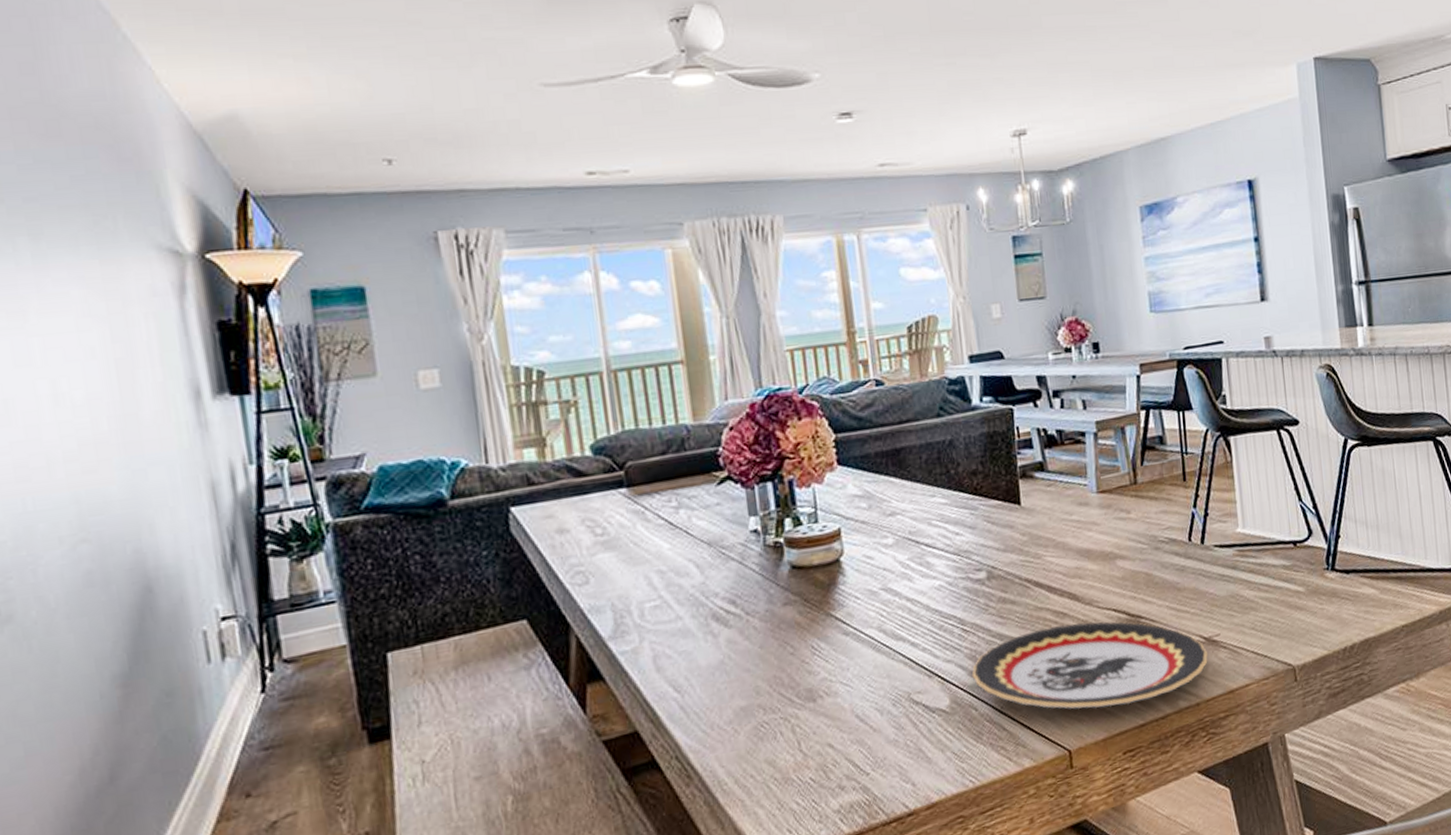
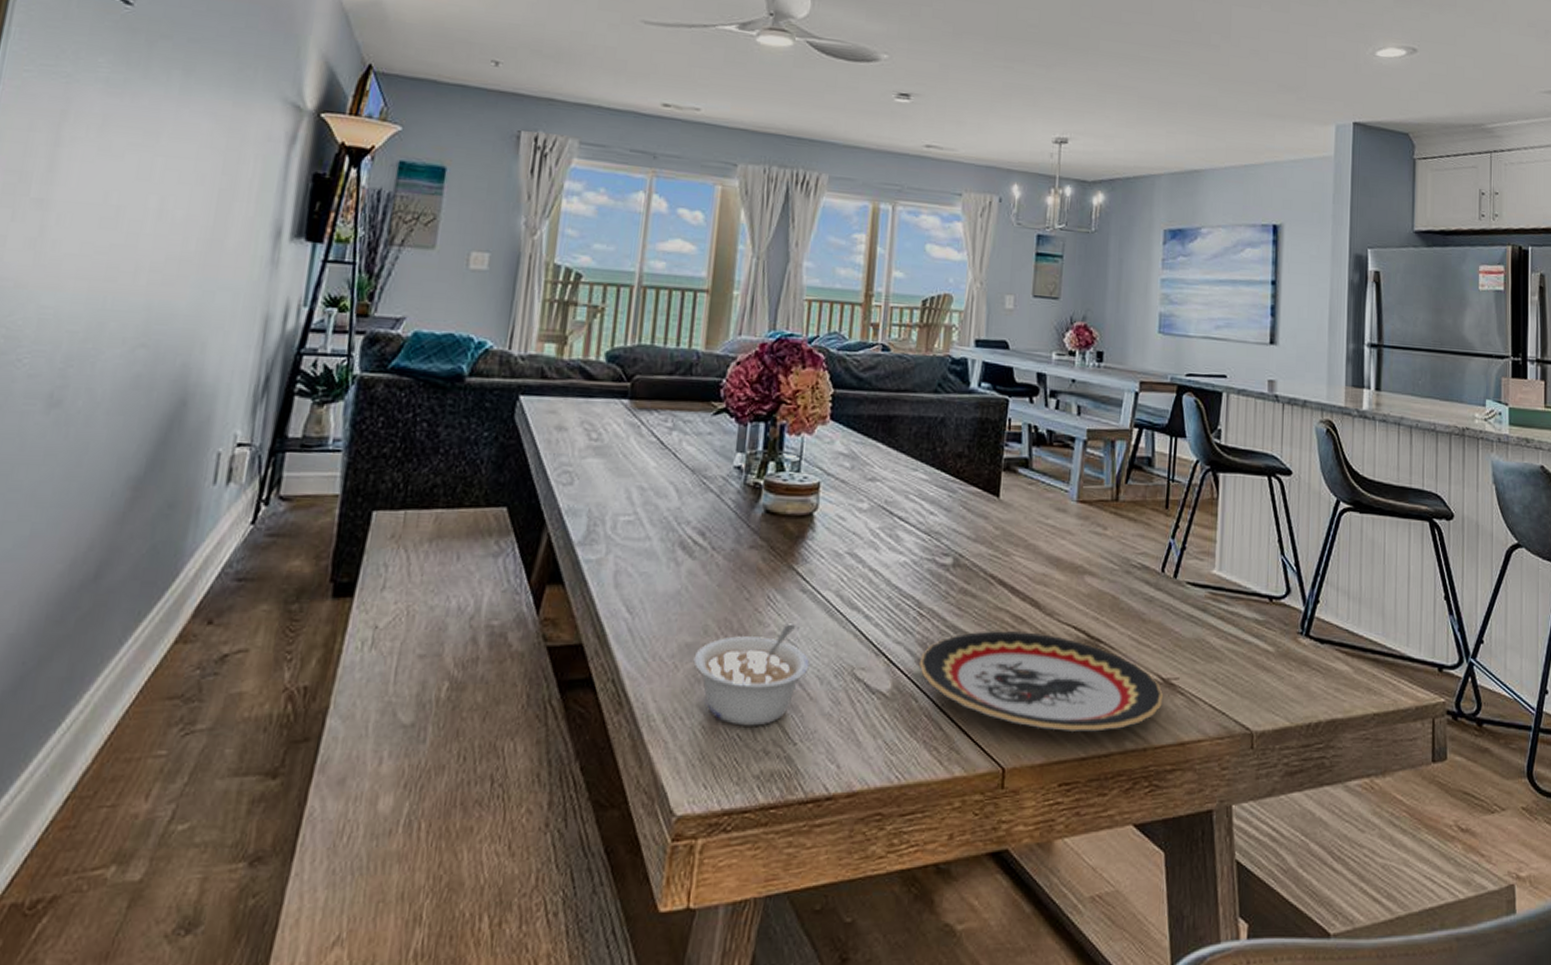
legume: none [751,666,867,771] -> present [693,623,810,726]

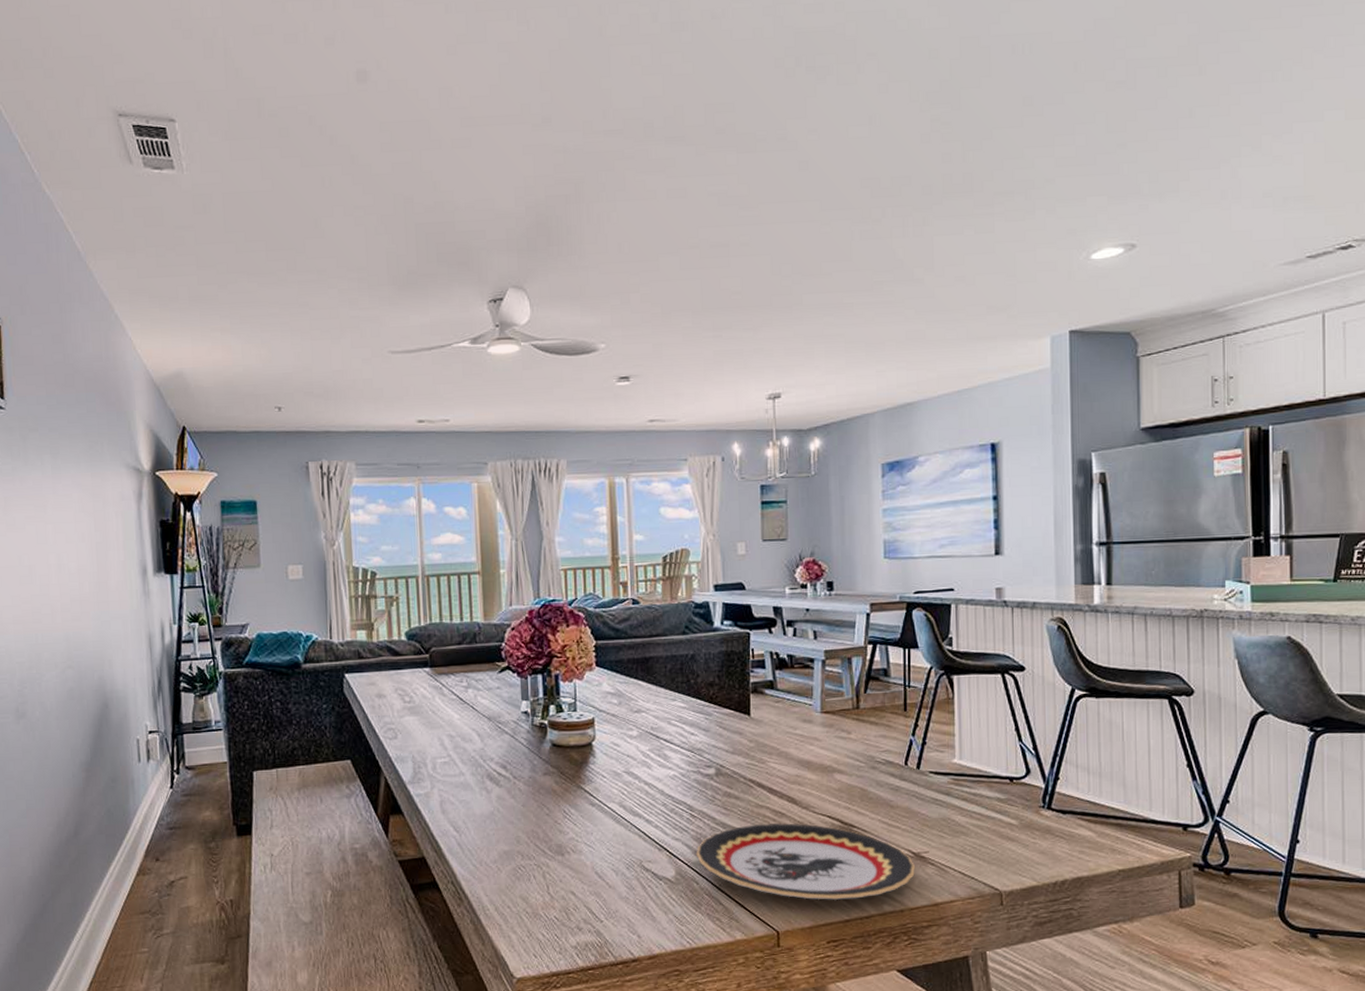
legume: present [693,623,810,726] -> none [512,830,605,910]

